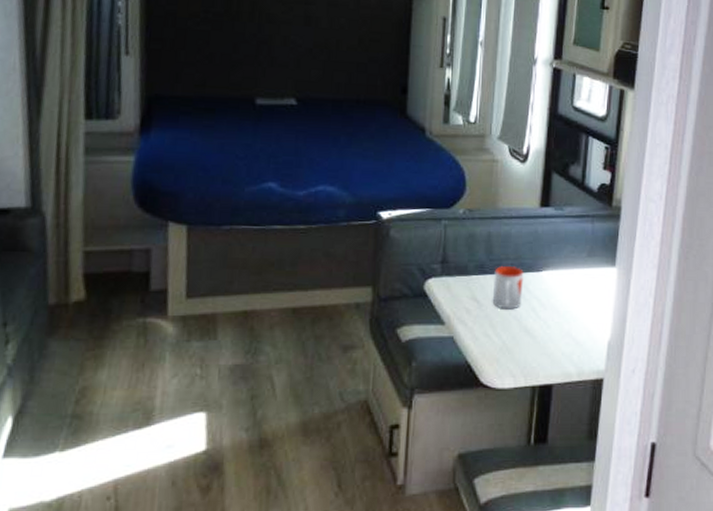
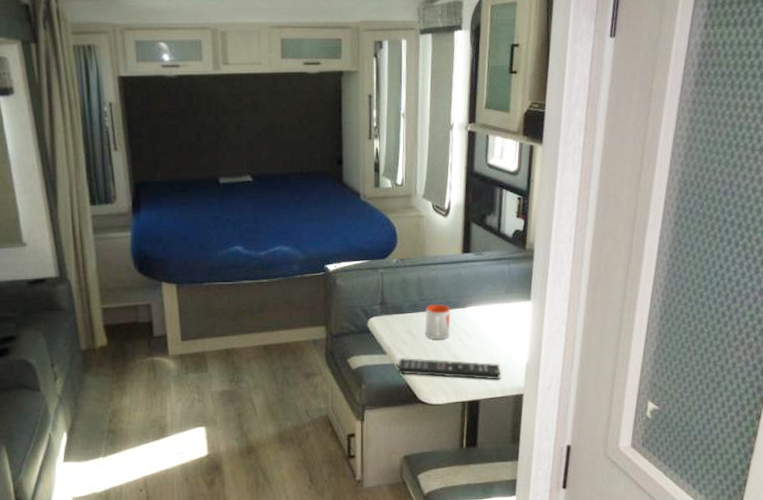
remote control: none [457,329,579,361] -> present [398,357,501,380]

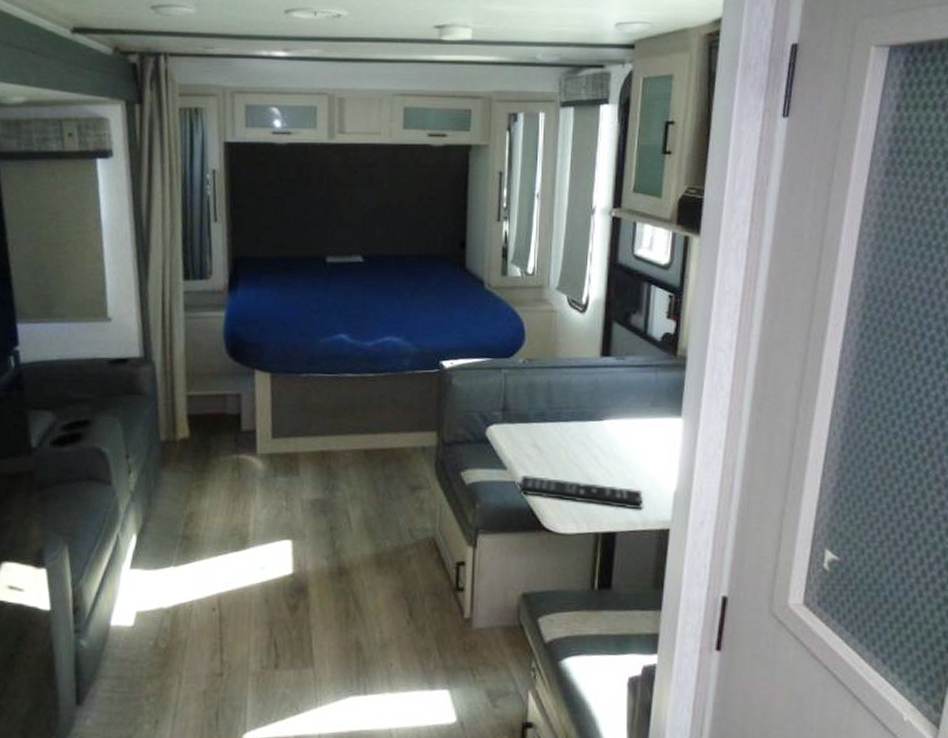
mug: present [425,305,451,340] -> none [553,415,585,457]

